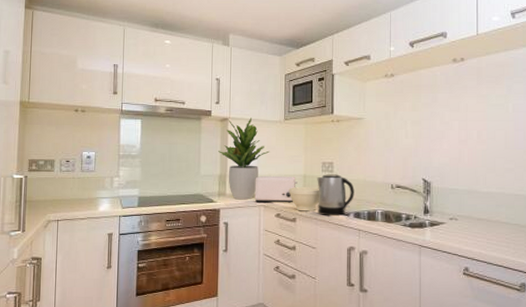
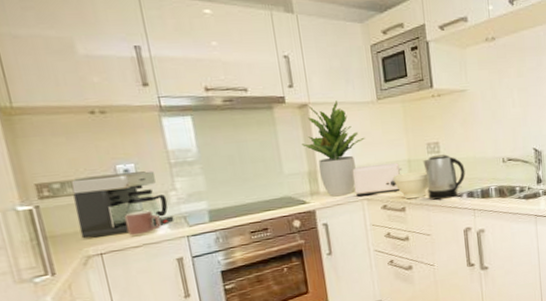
coffee maker: none [48,158,113,207] -> present [70,171,174,239]
mug: none [79,190,103,210] -> present [123,210,161,237]

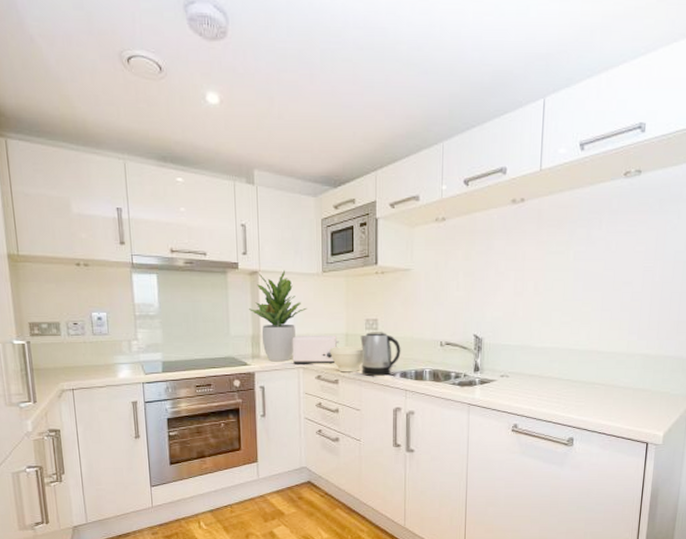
coffee maker: present [70,171,174,239] -> none [55,320,134,374]
mug: present [123,210,161,237] -> none [93,356,122,378]

